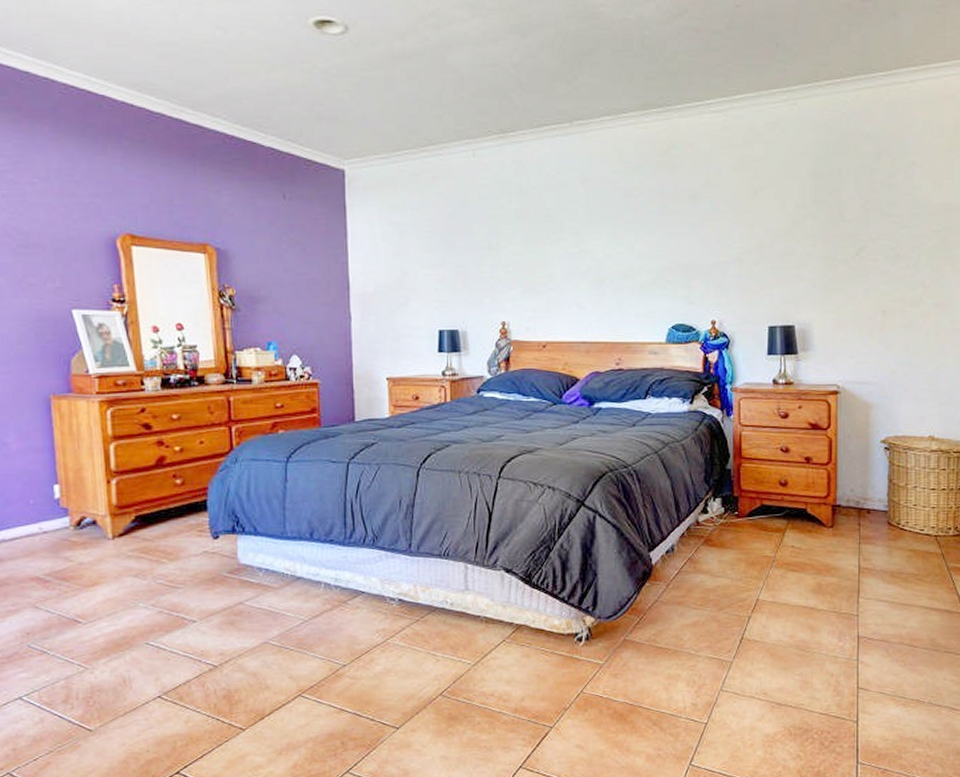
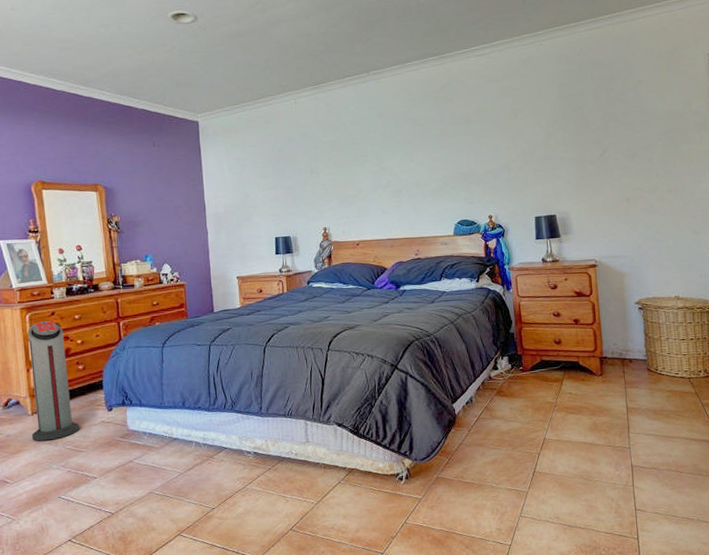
air purifier: none [108,419,176,572] -> present [27,320,80,441]

